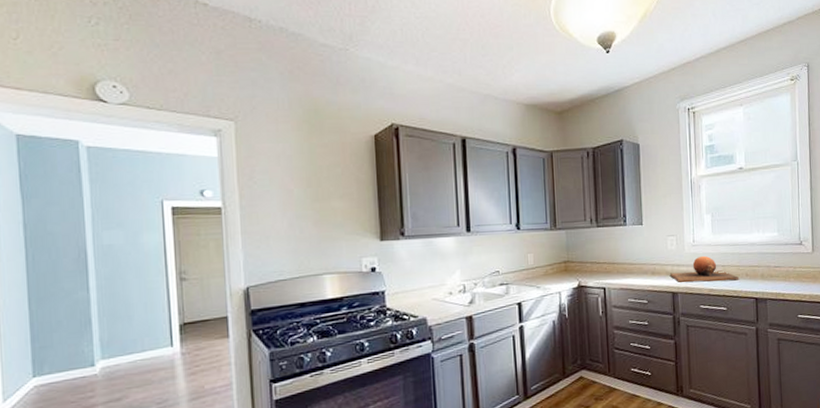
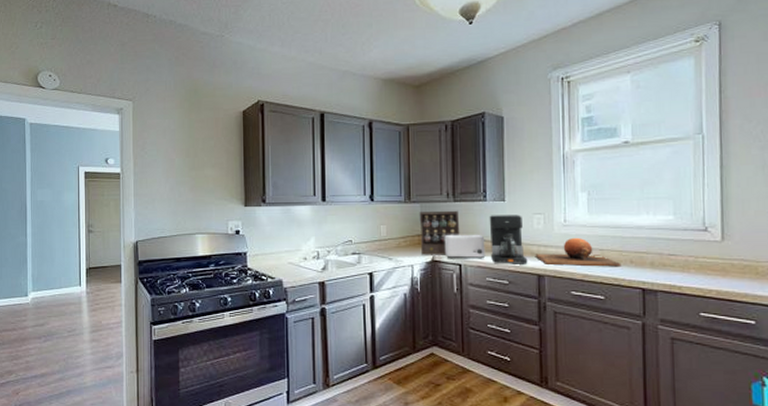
spice rack: none [565,235,604,281] -> present [419,210,460,255]
toaster: none [589,257,628,284] -> present [444,234,487,259]
coffee maker: none [629,237,664,285] -> present [489,215,528,264]

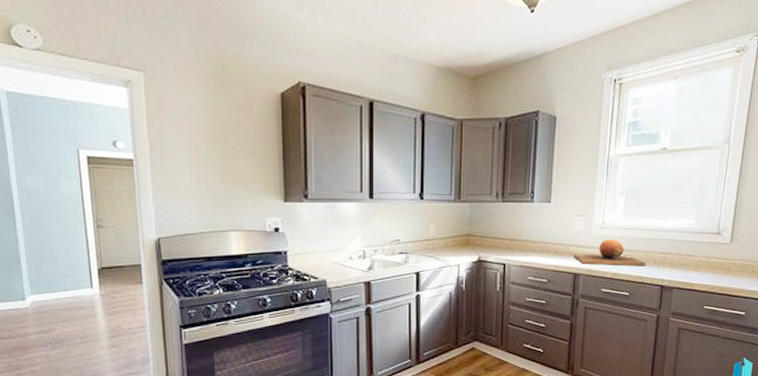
spice rack: present [419,210,460,255] -> none [468,210,507,255]
toaster: present [444,234,487,259] -> none [490,234,531,259]
coffee maker: present [489,215,528,264] -> none [532,216,567,264]

